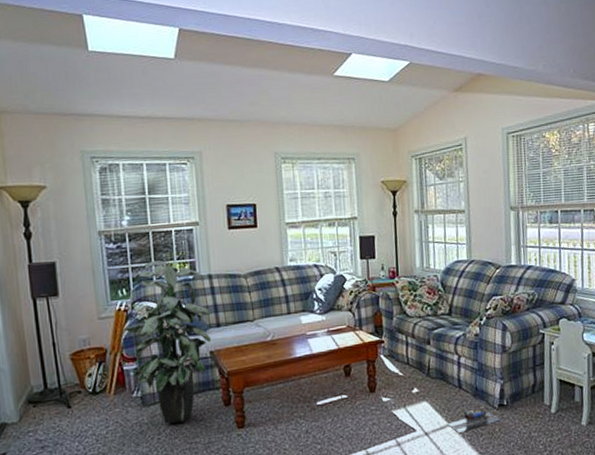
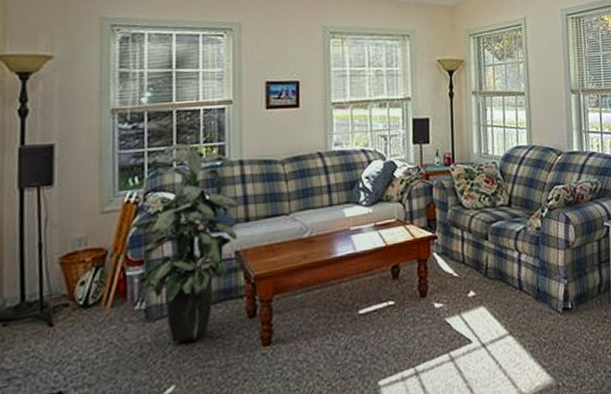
toy train: present [447,407,501,433] -> none [507,311,566,343]

